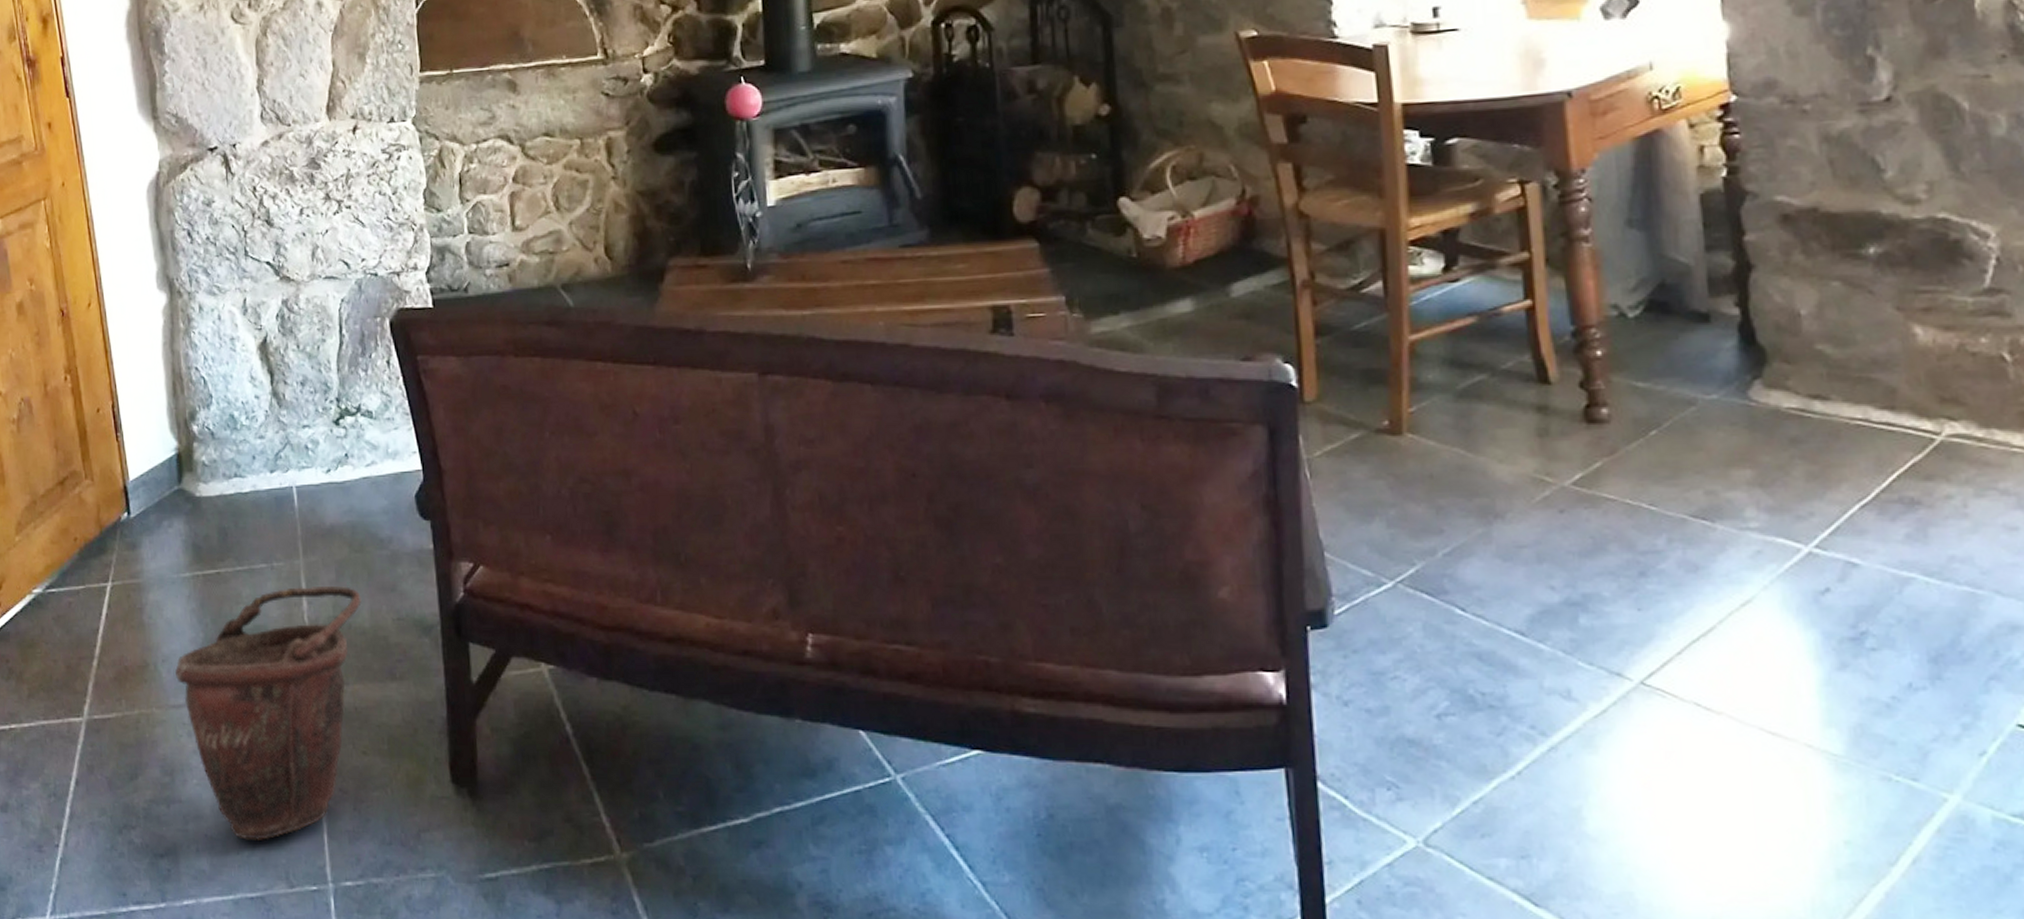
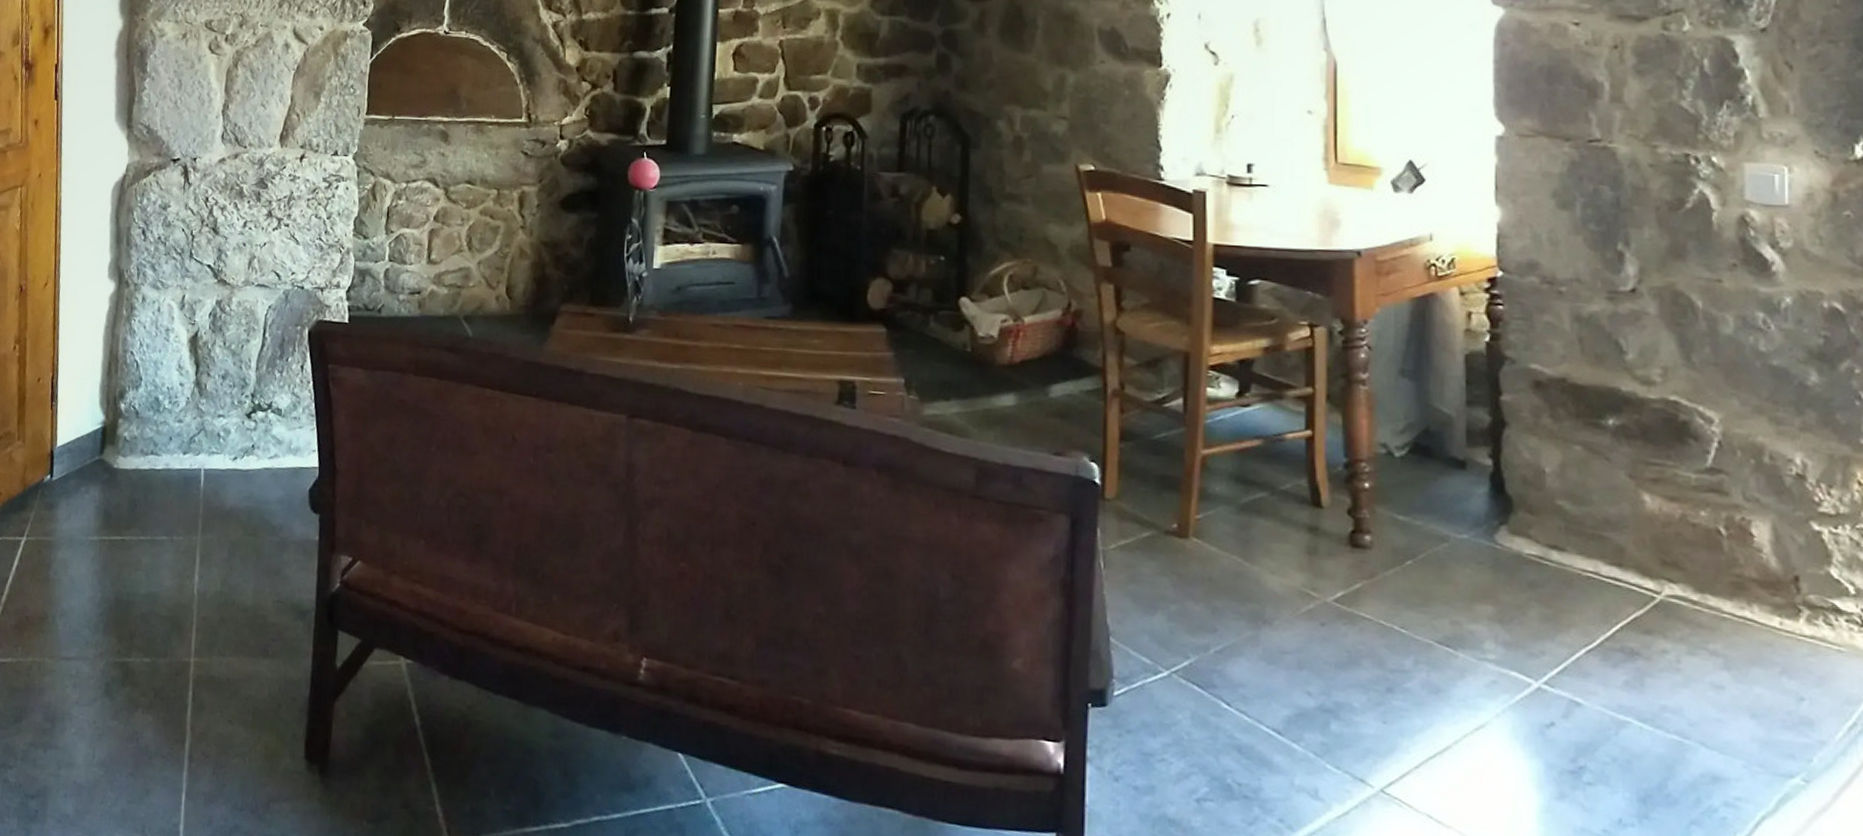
bucket: present [175,586,362,840] -> none [70,561,248,793]

